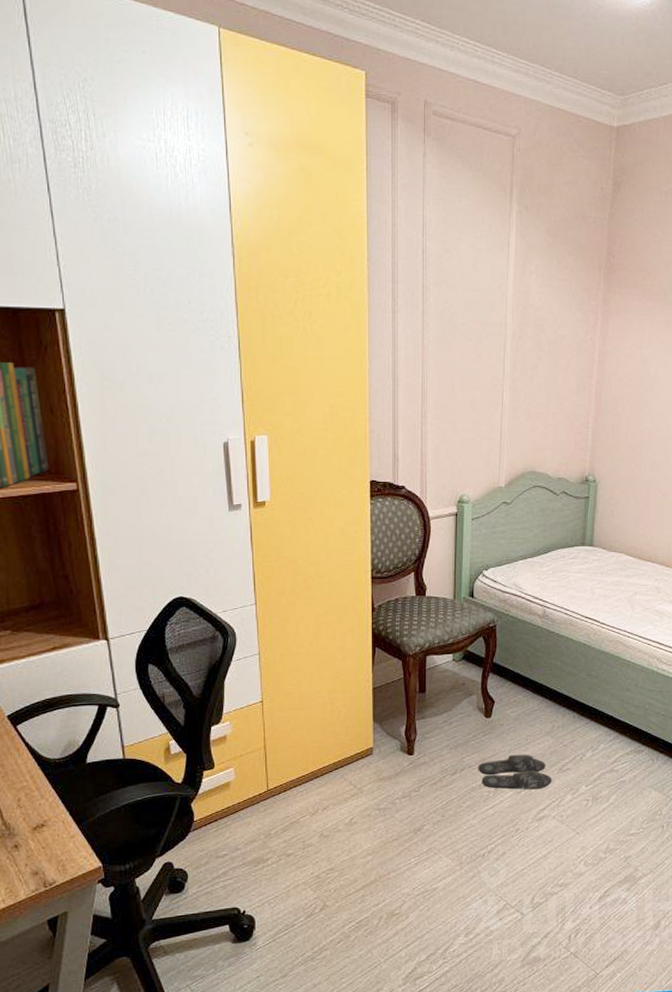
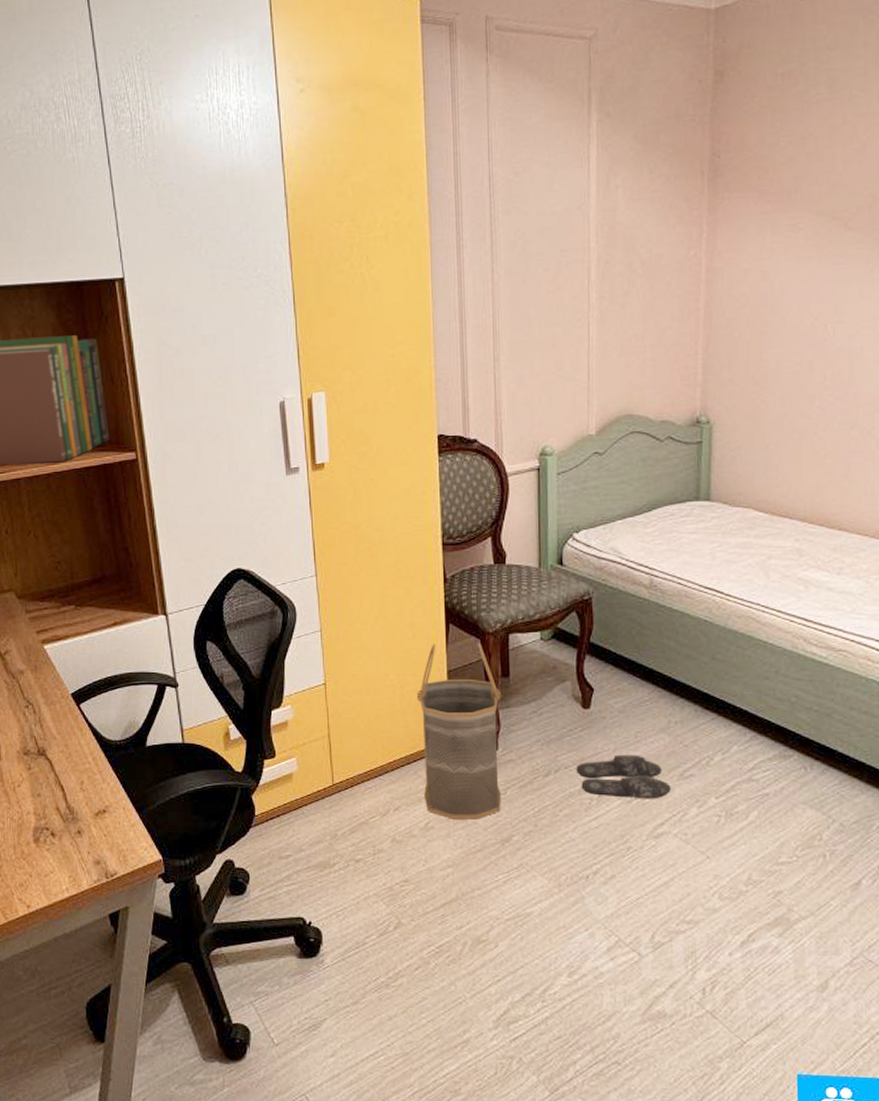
basket: none [346,663,419,815] -> present [417,643,502,819]

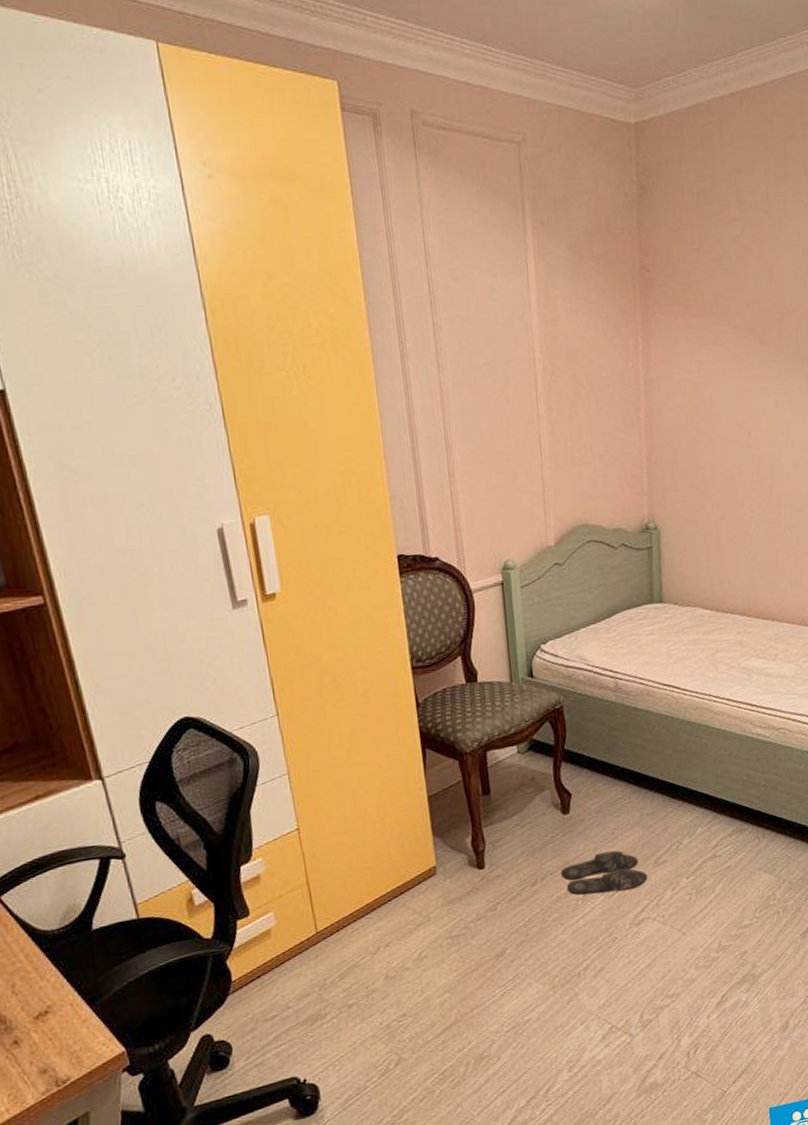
basket: present [417,643,502,819] -> none [398,764,493,945]

